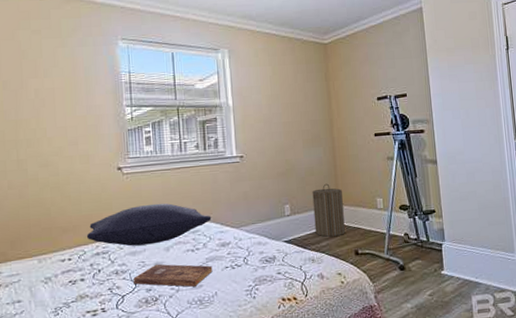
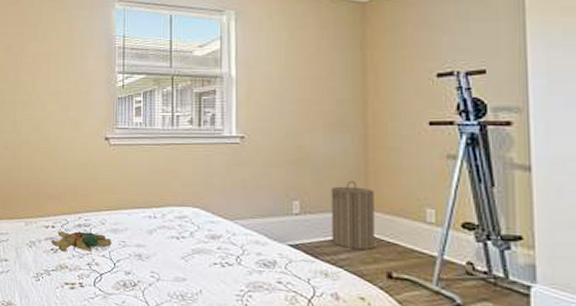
teddy bear: none [69,258,131,282] -> present [51,231,112,253]
pillow: present [86,203,212,247] -> none [70,180,202,224]
bible: present [133,264,213,287] -> none [113,246,199,279]

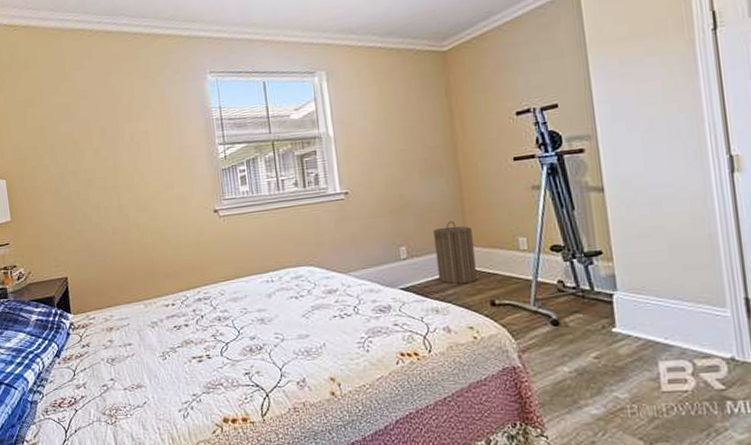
teddy bear: present [51,231,112,253] -> none [173,304,233,328]

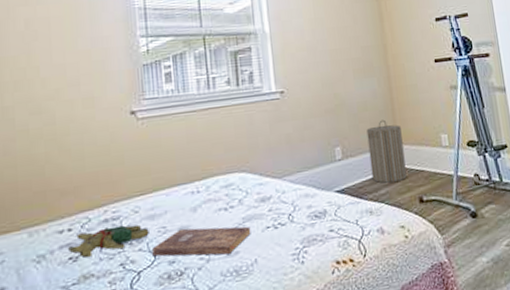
teddy bear: none [173,304,233,328] -> present [68,224,149,258]
bible: none [236,311,320,336] -> present [152,226,251,257]

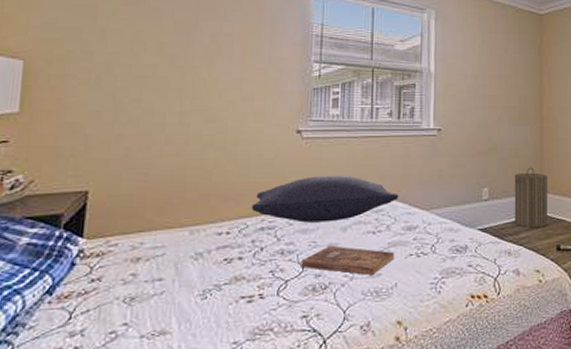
teddy bear: present [68,224,149,258] -> none [224,235,300,262]
pillow: none [91,152,248,209] -> present [251,175,399,223]

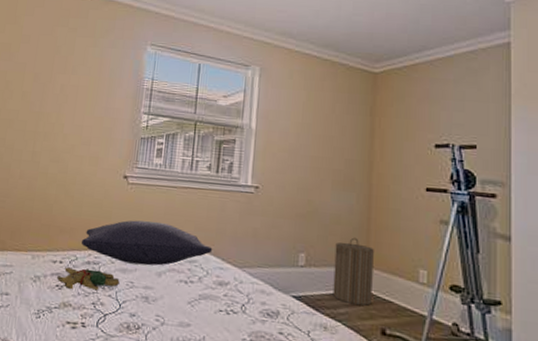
teddy bear: none [224,235,300,262] -> present [57,267,120,291]
bible: present [301,245,395,275] -> none [118,288,205,324]

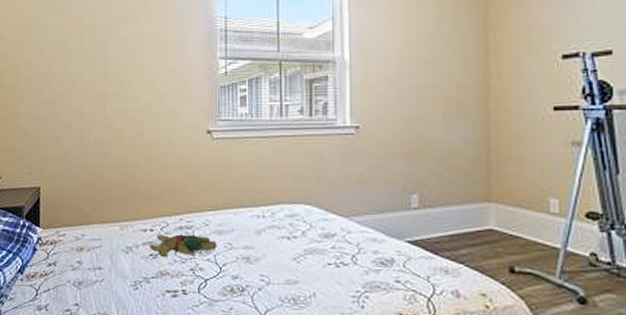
pillow: present [81,220,213,266] -> none [170,176,314,225]
laundry hamper: present [333,237,374,306] -> none [451,171,497,244]

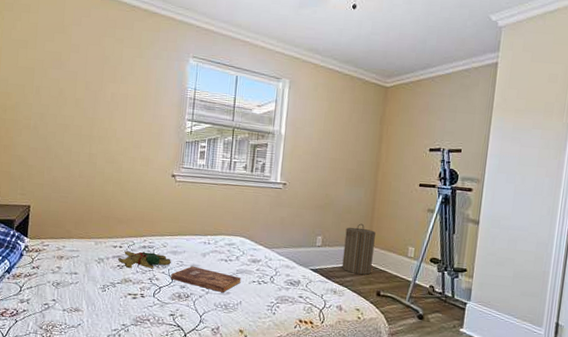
bible: none [218,248,312,281] -> present [171,266,241,292]
laundry hamper: none [451,171,497,244] -> present [342,223,376,275]

